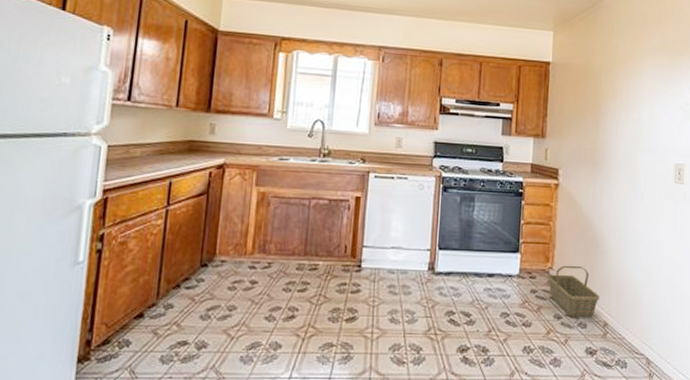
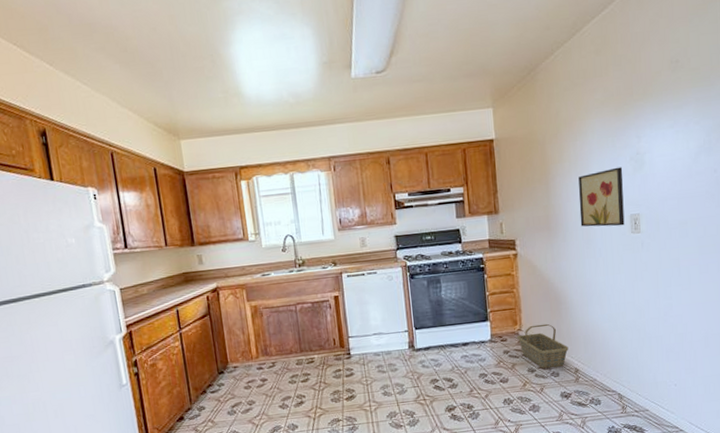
wall art: none [626,113,672,174] -> present [578,167,625,227]

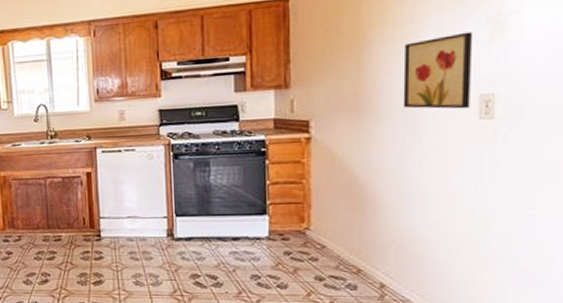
basket: present [517,323,569,369] -> none [303,224,373,279]

